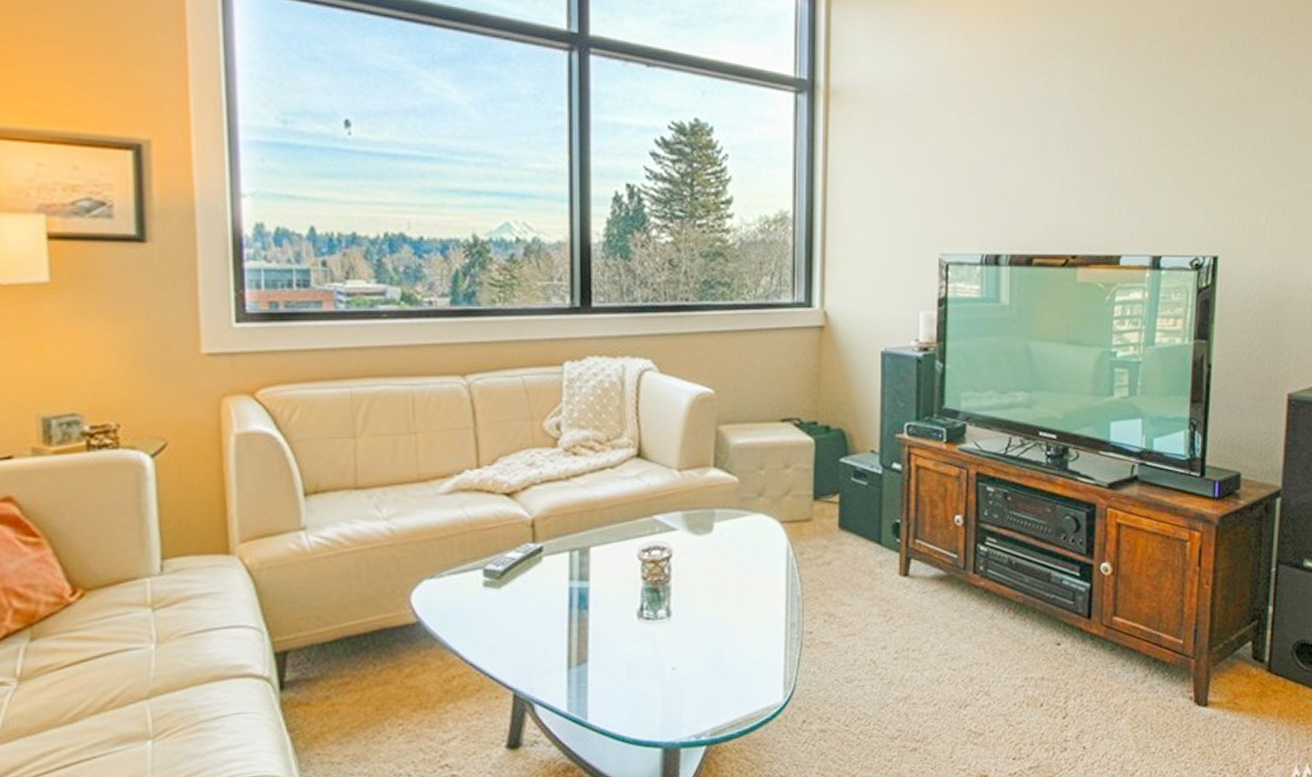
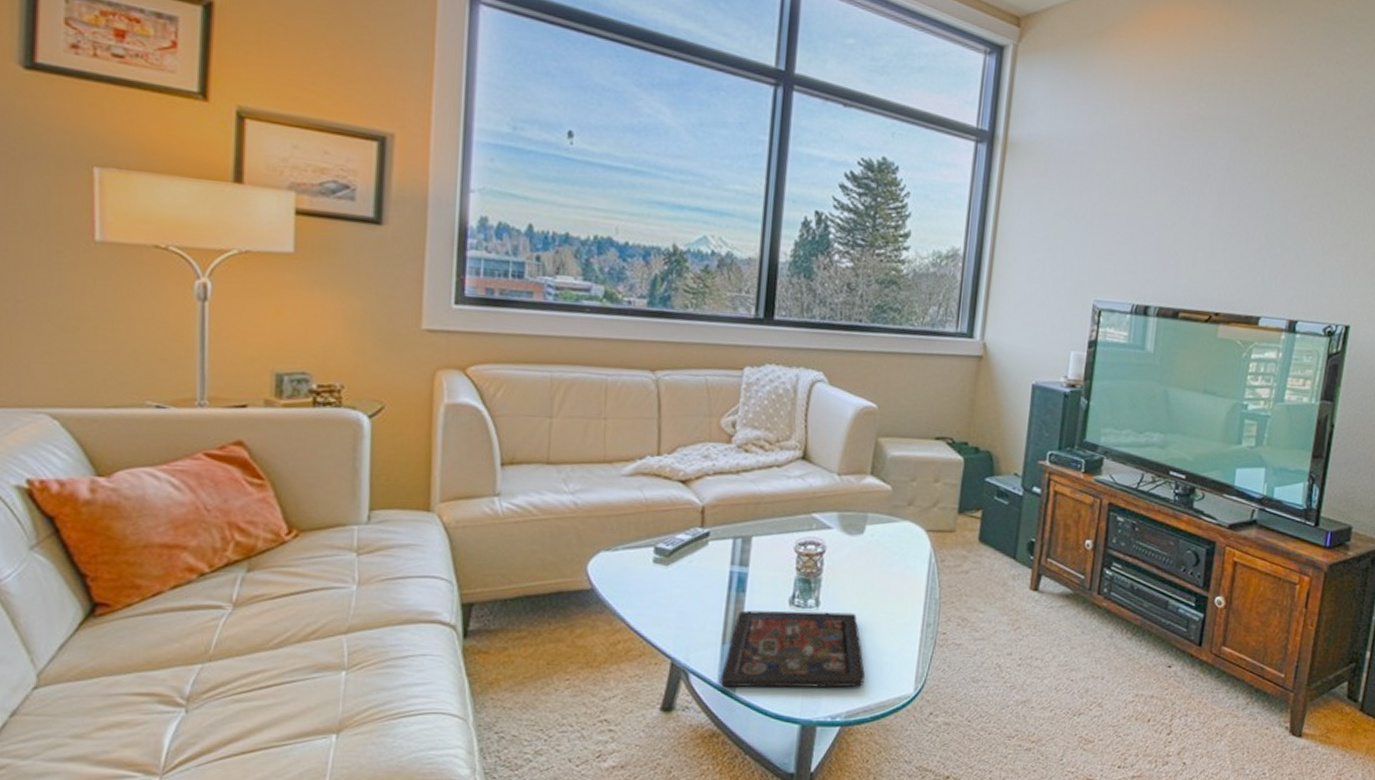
decorative tray: none [569,620,727,716] -> present [720,610,865,688]

